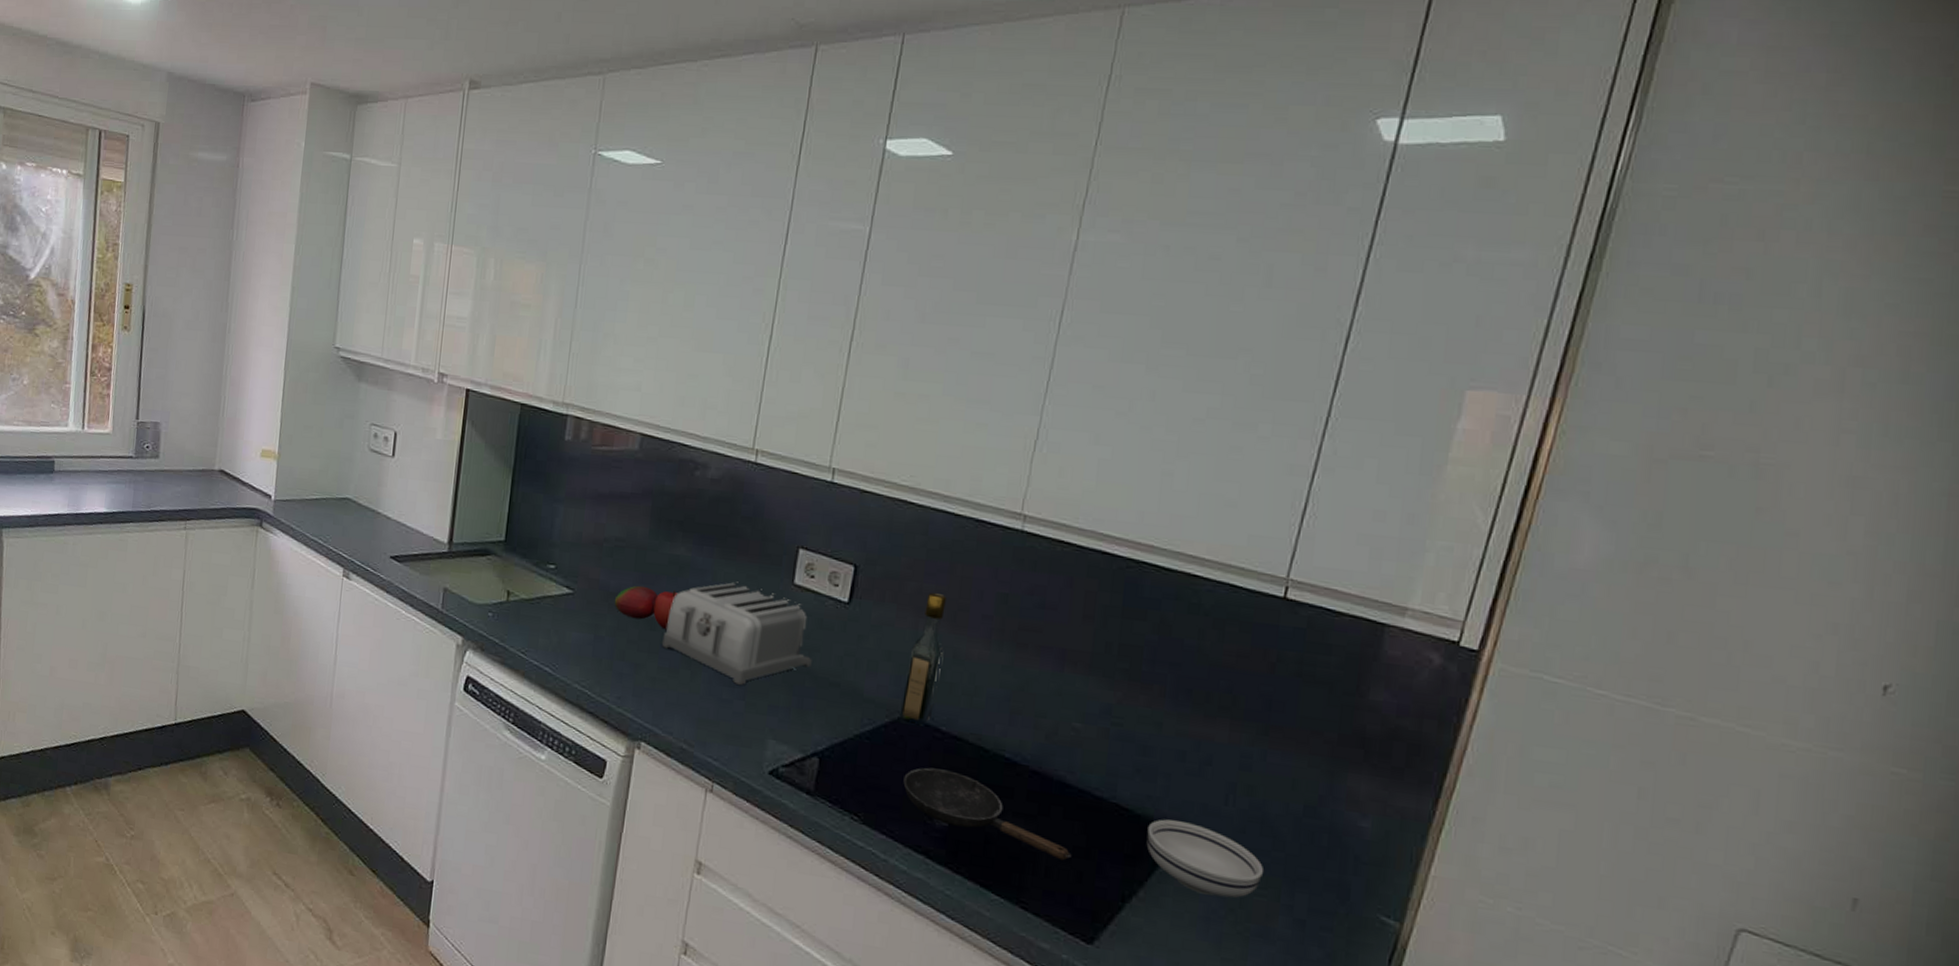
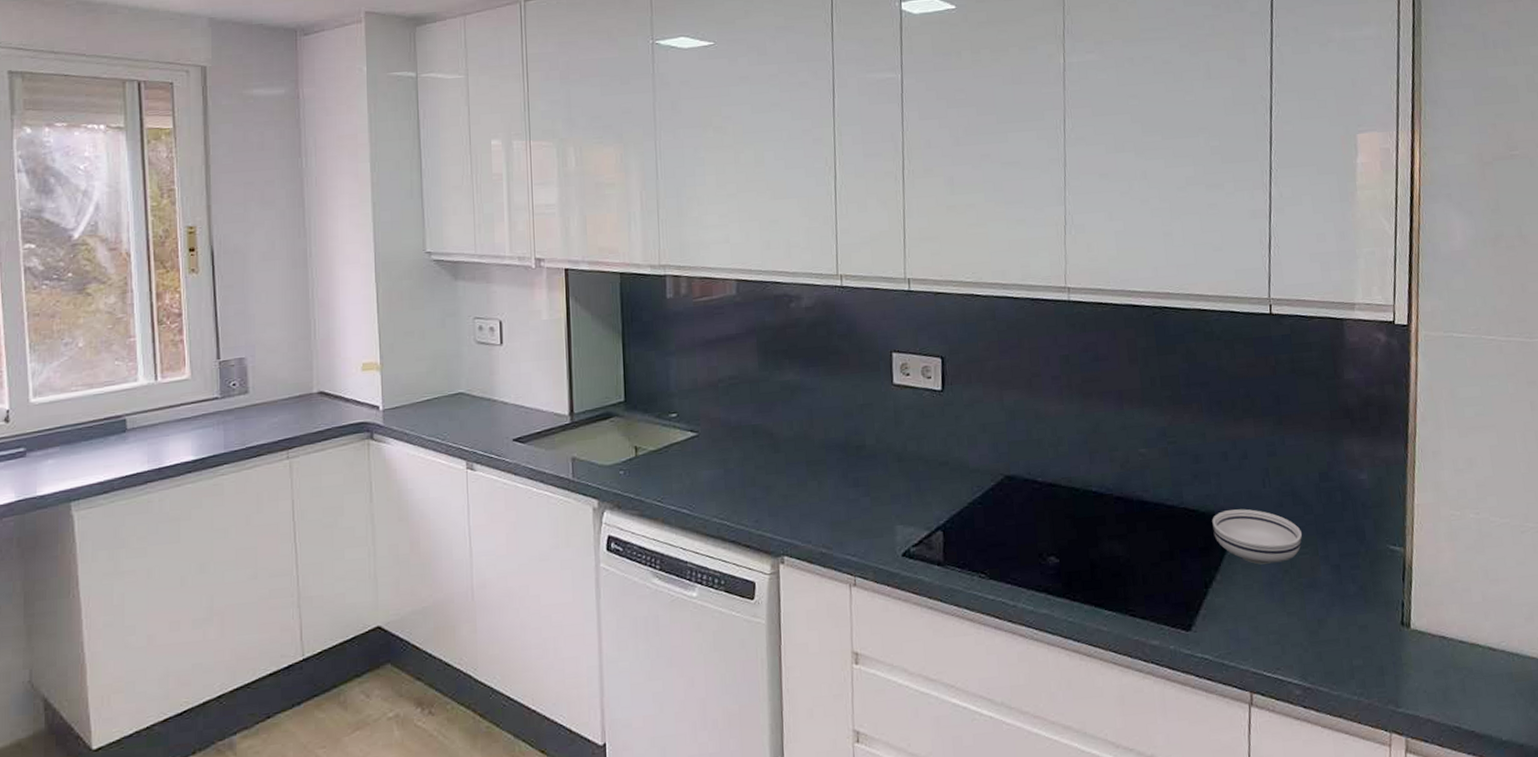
fruit: present [614,585,658,620] -> none [737,414,776,446]
fruit: present [653,590,679,630] -> none [774,412,795,450]
toaster: present [662,581,812,685] -> none [787,392,921,483]
bottle: present [898,593,946,726] -> none [1000,366,1029,482]
frying pan: present [903,767,1072,861] -> none [1016,514,1160,567]

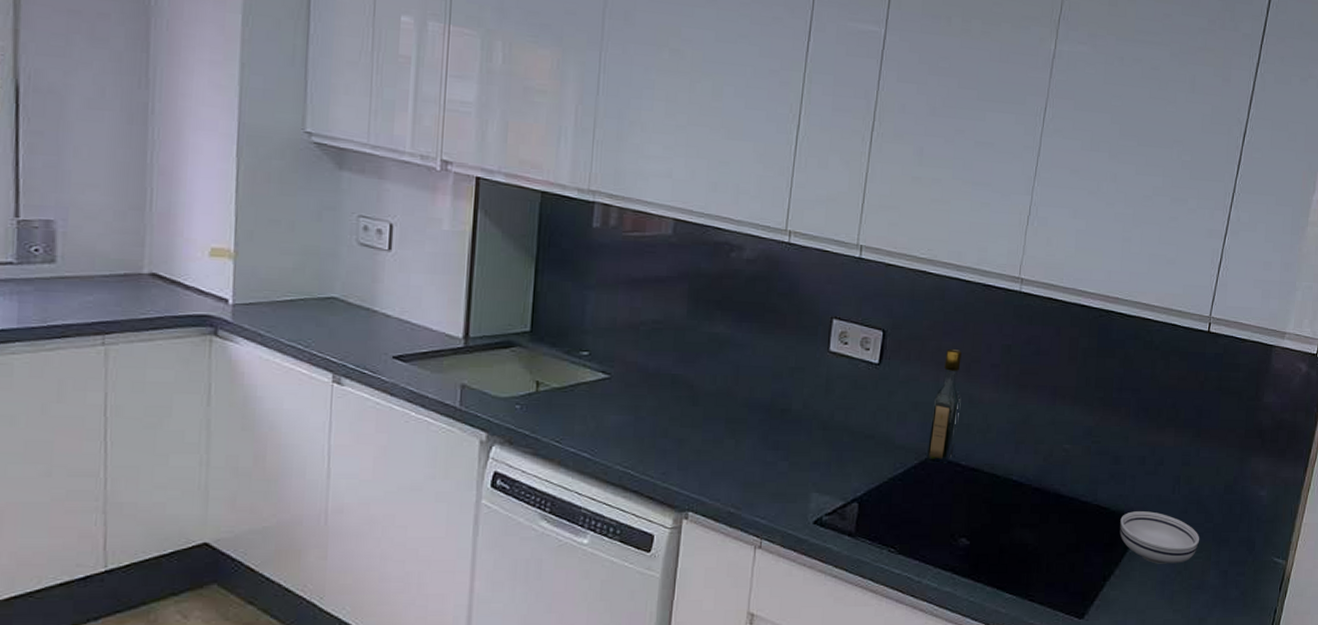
bottle: none [1000,366,1029,482] -> present [925,349,962,463]

